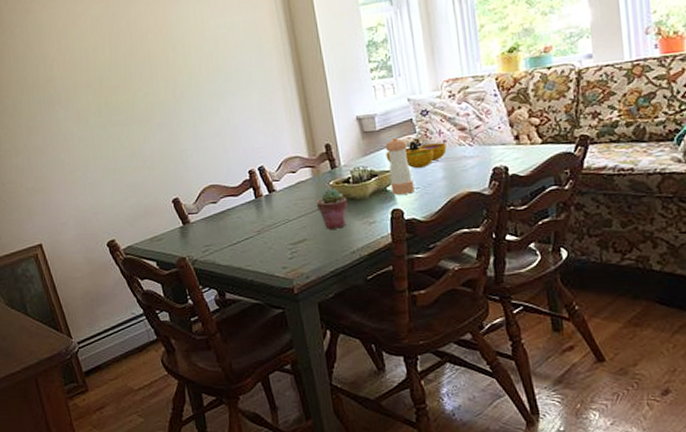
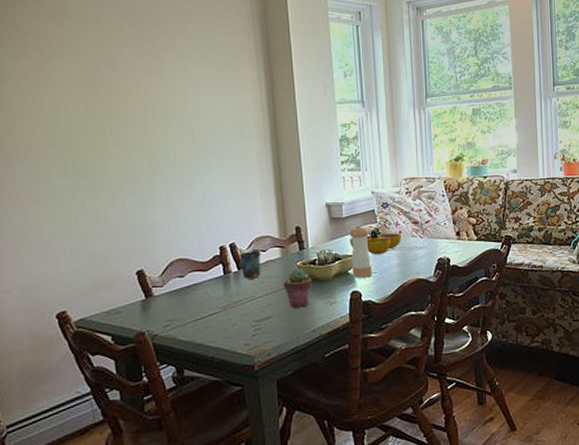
mug: none [268,170,293,202] -> present [238,248,261,279]

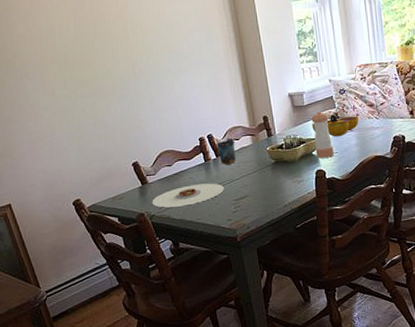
plate: none [155,300,244,327] -> present [152,183,224,208]
potted succulent: present [283,268,312,308] -> none [255,152,281,187]

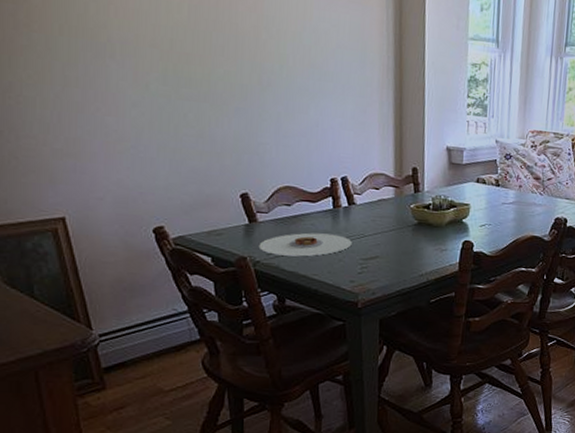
mug: present [215,137,237,165] -> none [350,185,374,216]
pepper shaker: present [311,111,334,158] -> none [466,174,488,229]
decorative bowl: present [312,114,359,137] -> none [467,180,521,207]

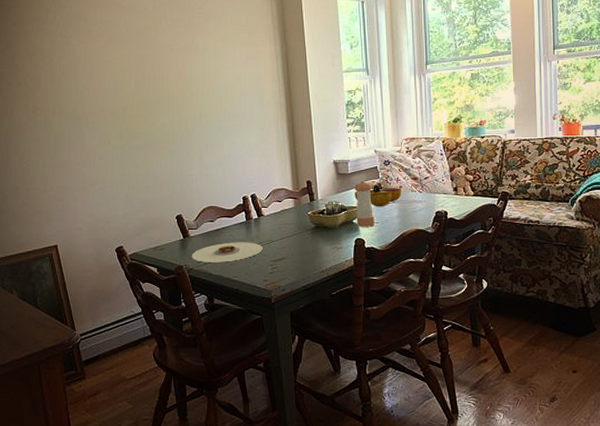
pepper shaker: none [466,174,488,229] -> present [354,180,375,227]
decorative bowl: none [467,180,521,207] -> present [354,184,402,207]

